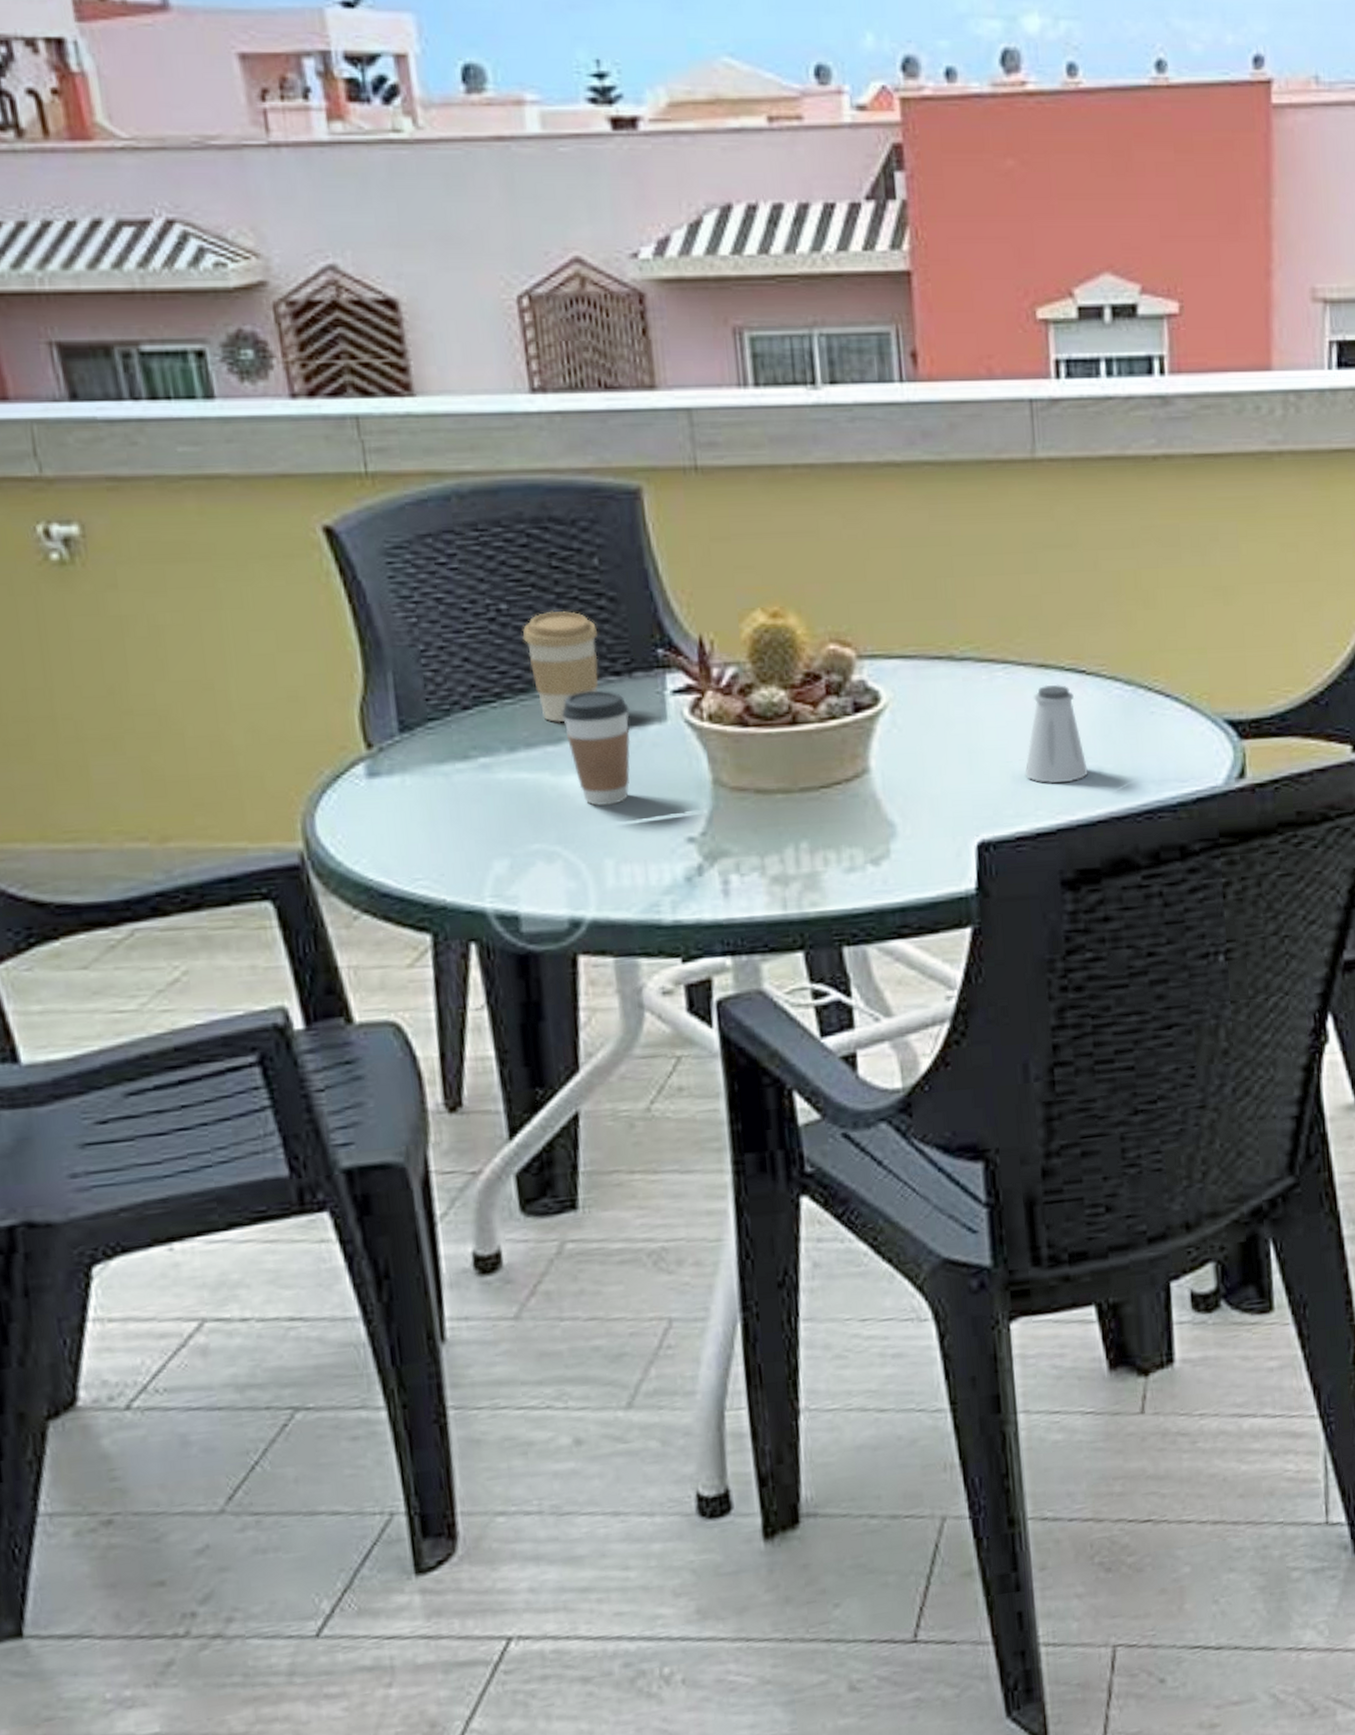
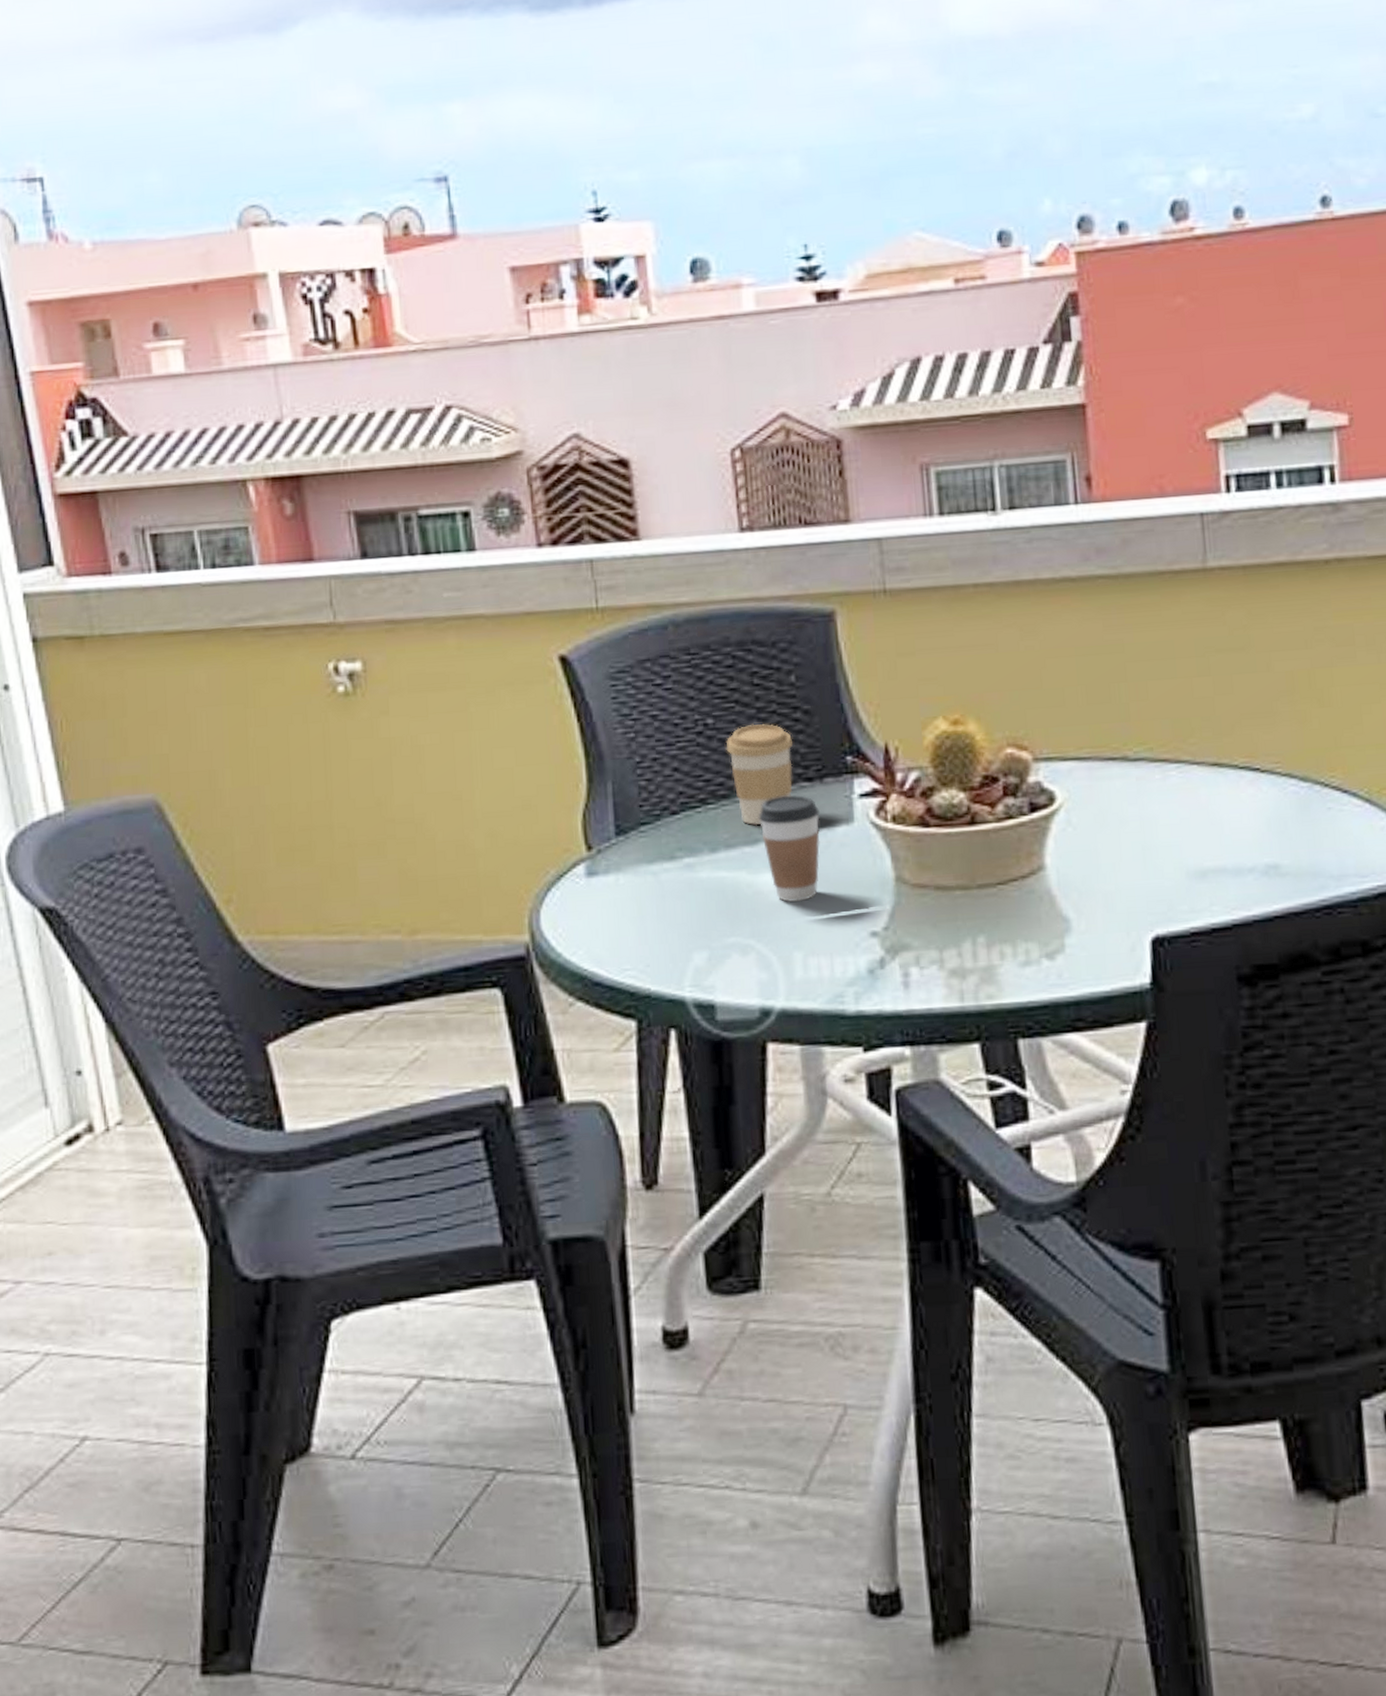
saltshaker: present [1025,684,1088,784] -> none [1199,782,1264,880]

